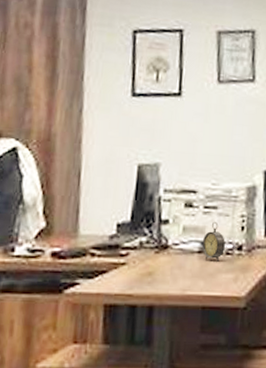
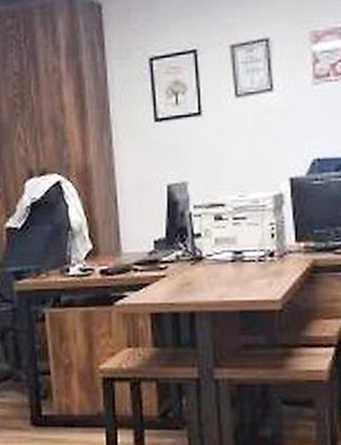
alarm clock: present [201,221,225,262] -> none [234,231,257,269]

